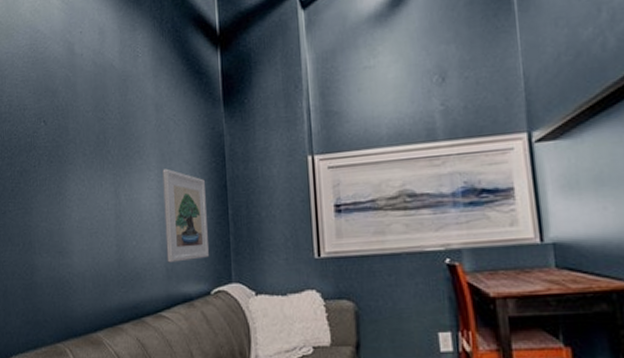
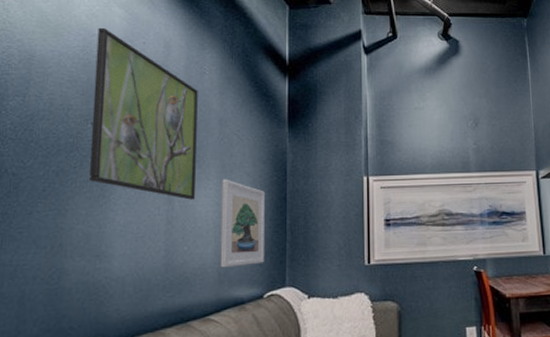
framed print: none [41,22,140,193] -> present [90,27,198,200]

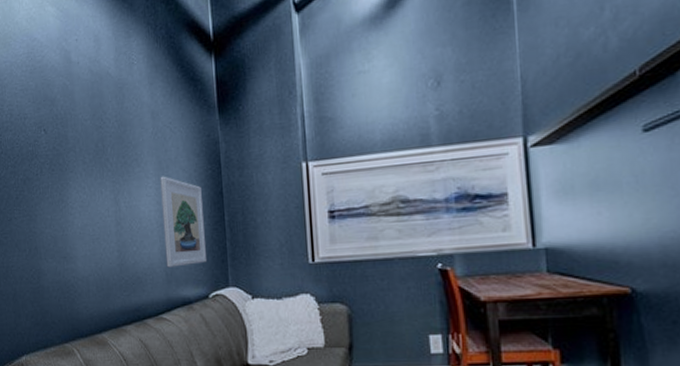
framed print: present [90,27,198,200] -> none [37,29,139,200]

